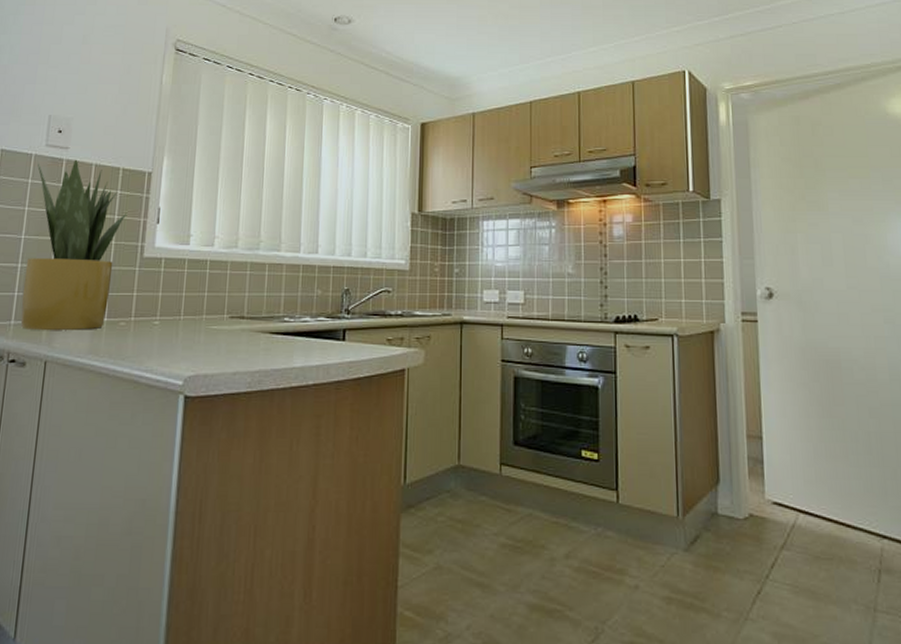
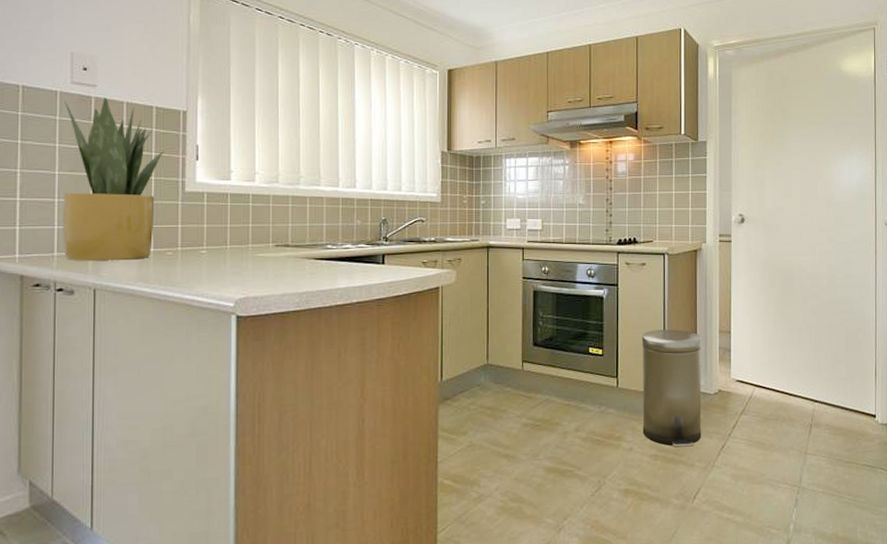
pedal bin: none [647,431,730,589] -> present [641,329,702,447]

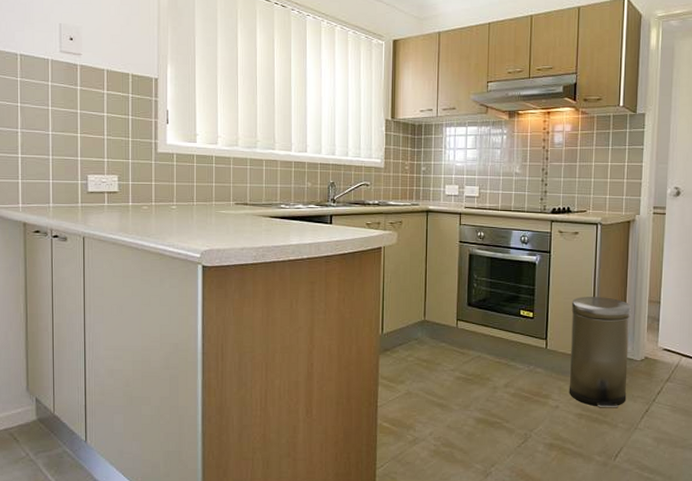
planter: present [63,97,165,261] -> none [54,65,140,212]

